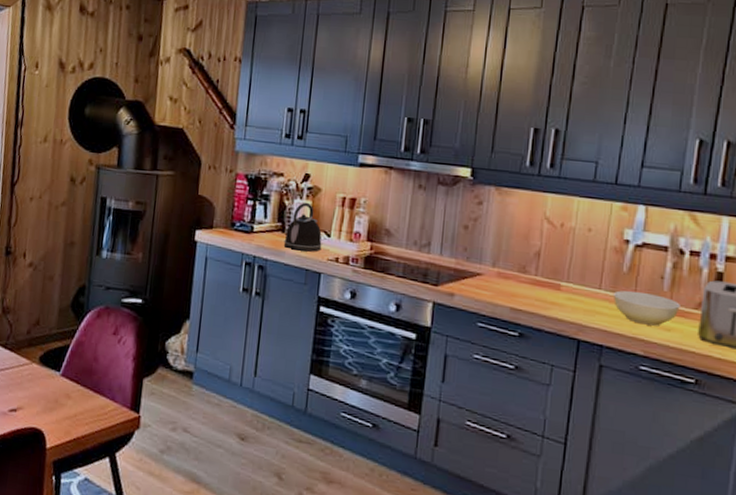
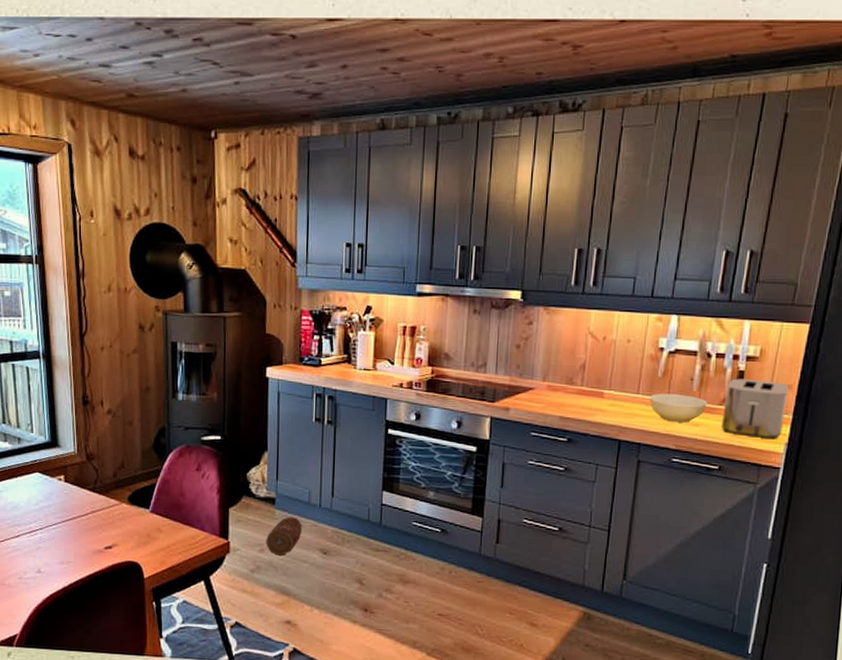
decorative log: none [179,394,220,438] -> present [266,517,302,556]
kettle: present [283,202,322,252] -> none [351,333,387,380]

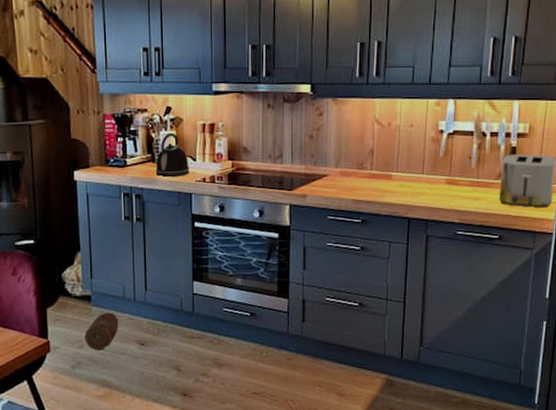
kettle: none [351,333,387,380] -> present [155,132,190,177]
bowl: present [649,394,707,423] -> none [433,172,485,198]

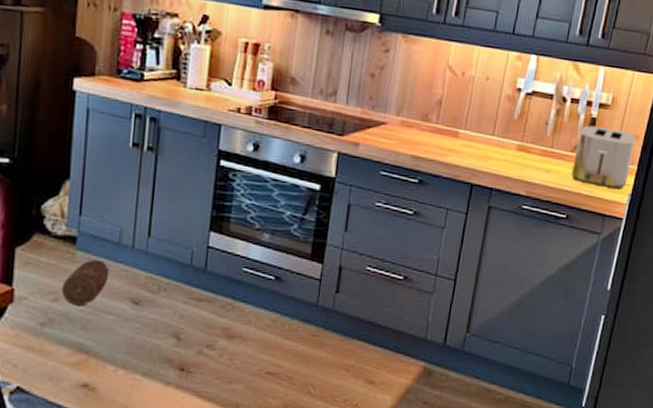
kettle: present [155,132,190,177] -> none [179,47,223,102]

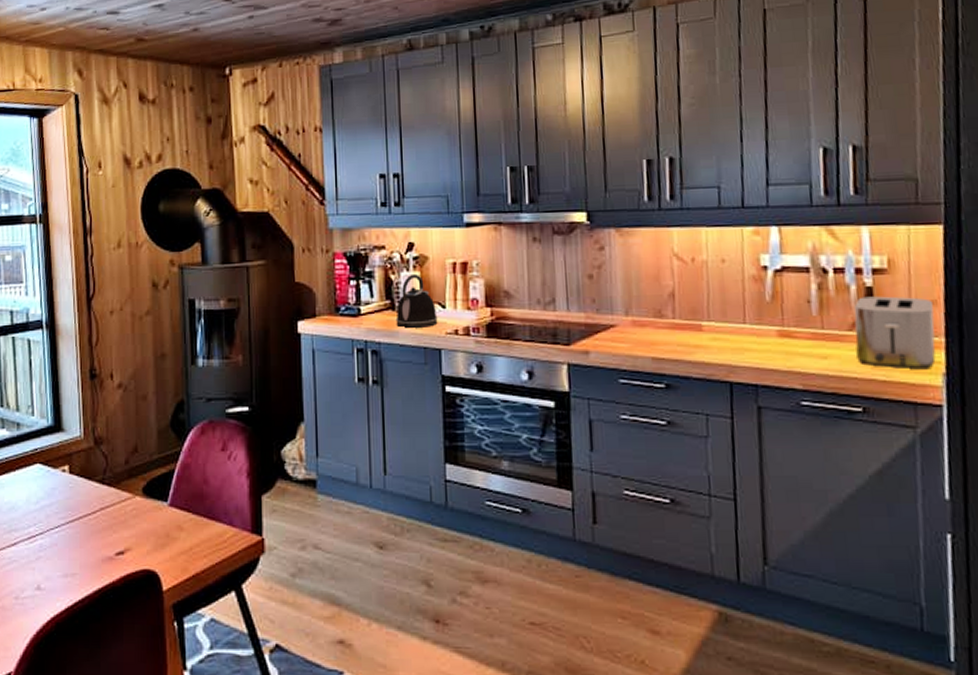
decorative log: present [61,259,110,306] -> none [308,502,351,553]
kettle: none [179,47,223,102] -> present [395,273,438,328]

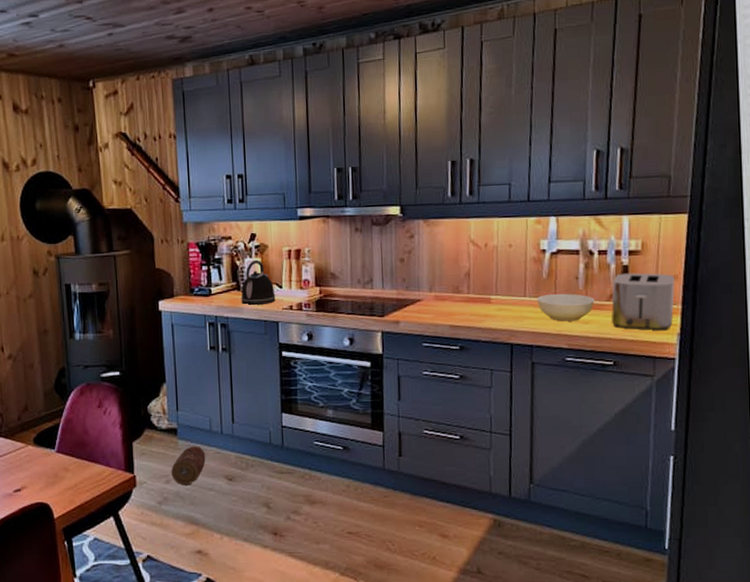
decorative log: none [308,502,351,553] -> present [171,446,206,486]
bowl: none [759,321,833,356] -> present [536,294,595,322]

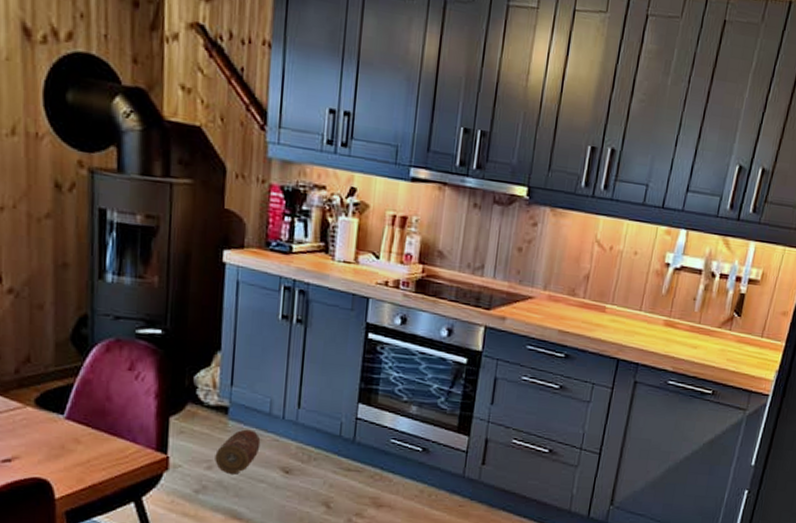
kettle: present [241,259,276,305] -> none [327,219,370,275]
bowl: present [536,294,595,322] -> none [651,312,707,344]
toaster: present [611,272,675,331] -> none [719,301,786,366]

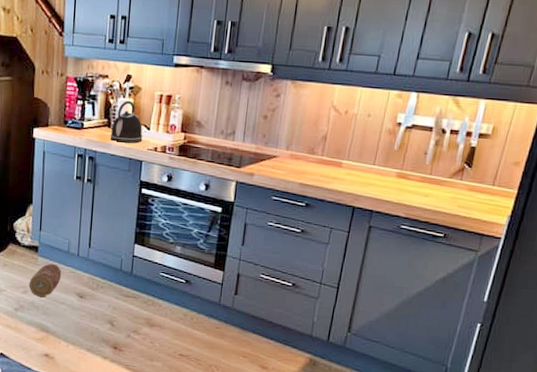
kettle: none [327,219,370,275] -> present [110,100,143,143]

